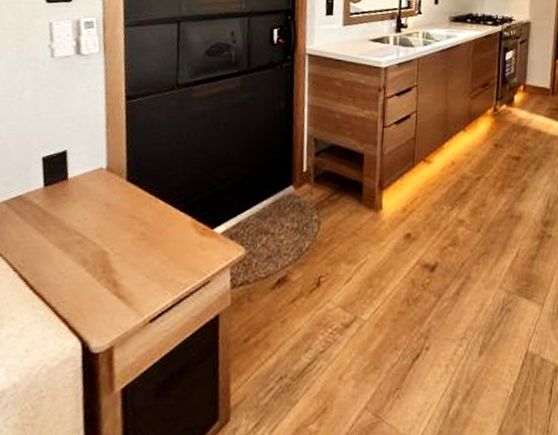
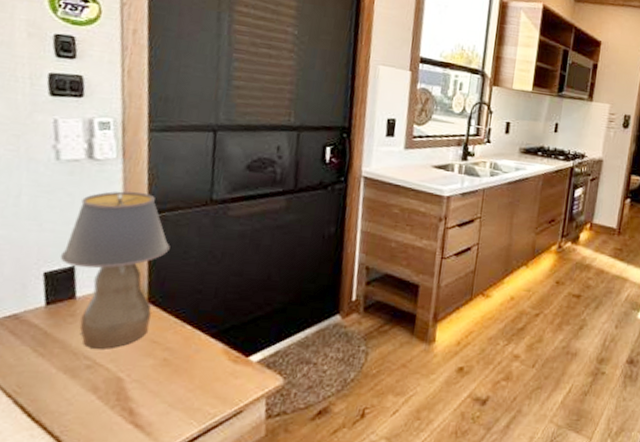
table lamp: none [55,81,144,225] -> present [59,191,170,349]

